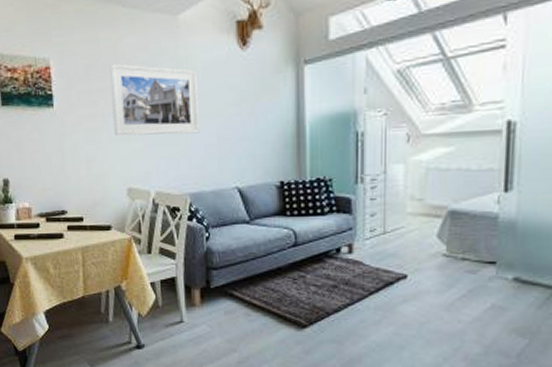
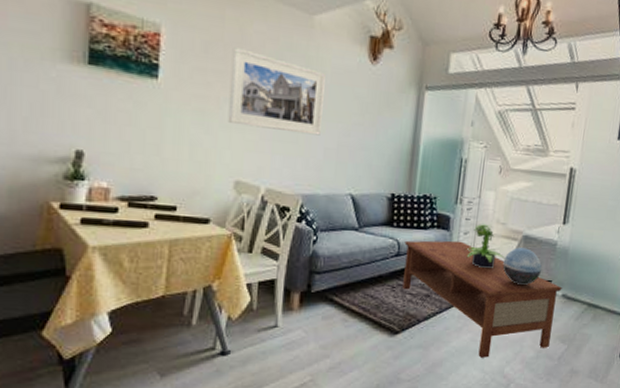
coffee table: none [301,224,513,354] -> present [403,240,562,358]
potted plant: none [373,202,427,253] -> present [464,224,505,269]
decorative sphere: none [425,225,479,270] -> present [502,247,542,286]

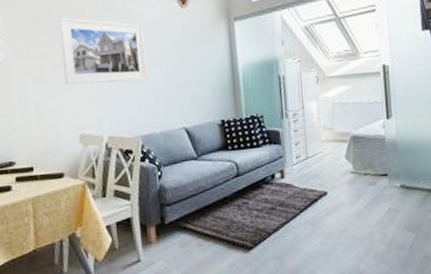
coffee table: present [403,240,562,358] -> none [242,152,399,259]
potted plant: present [464,224,505,269] -> none [298,132,338,174]
decorative sphere: present [502,247,542,286] -> none [337,147,375,184]

